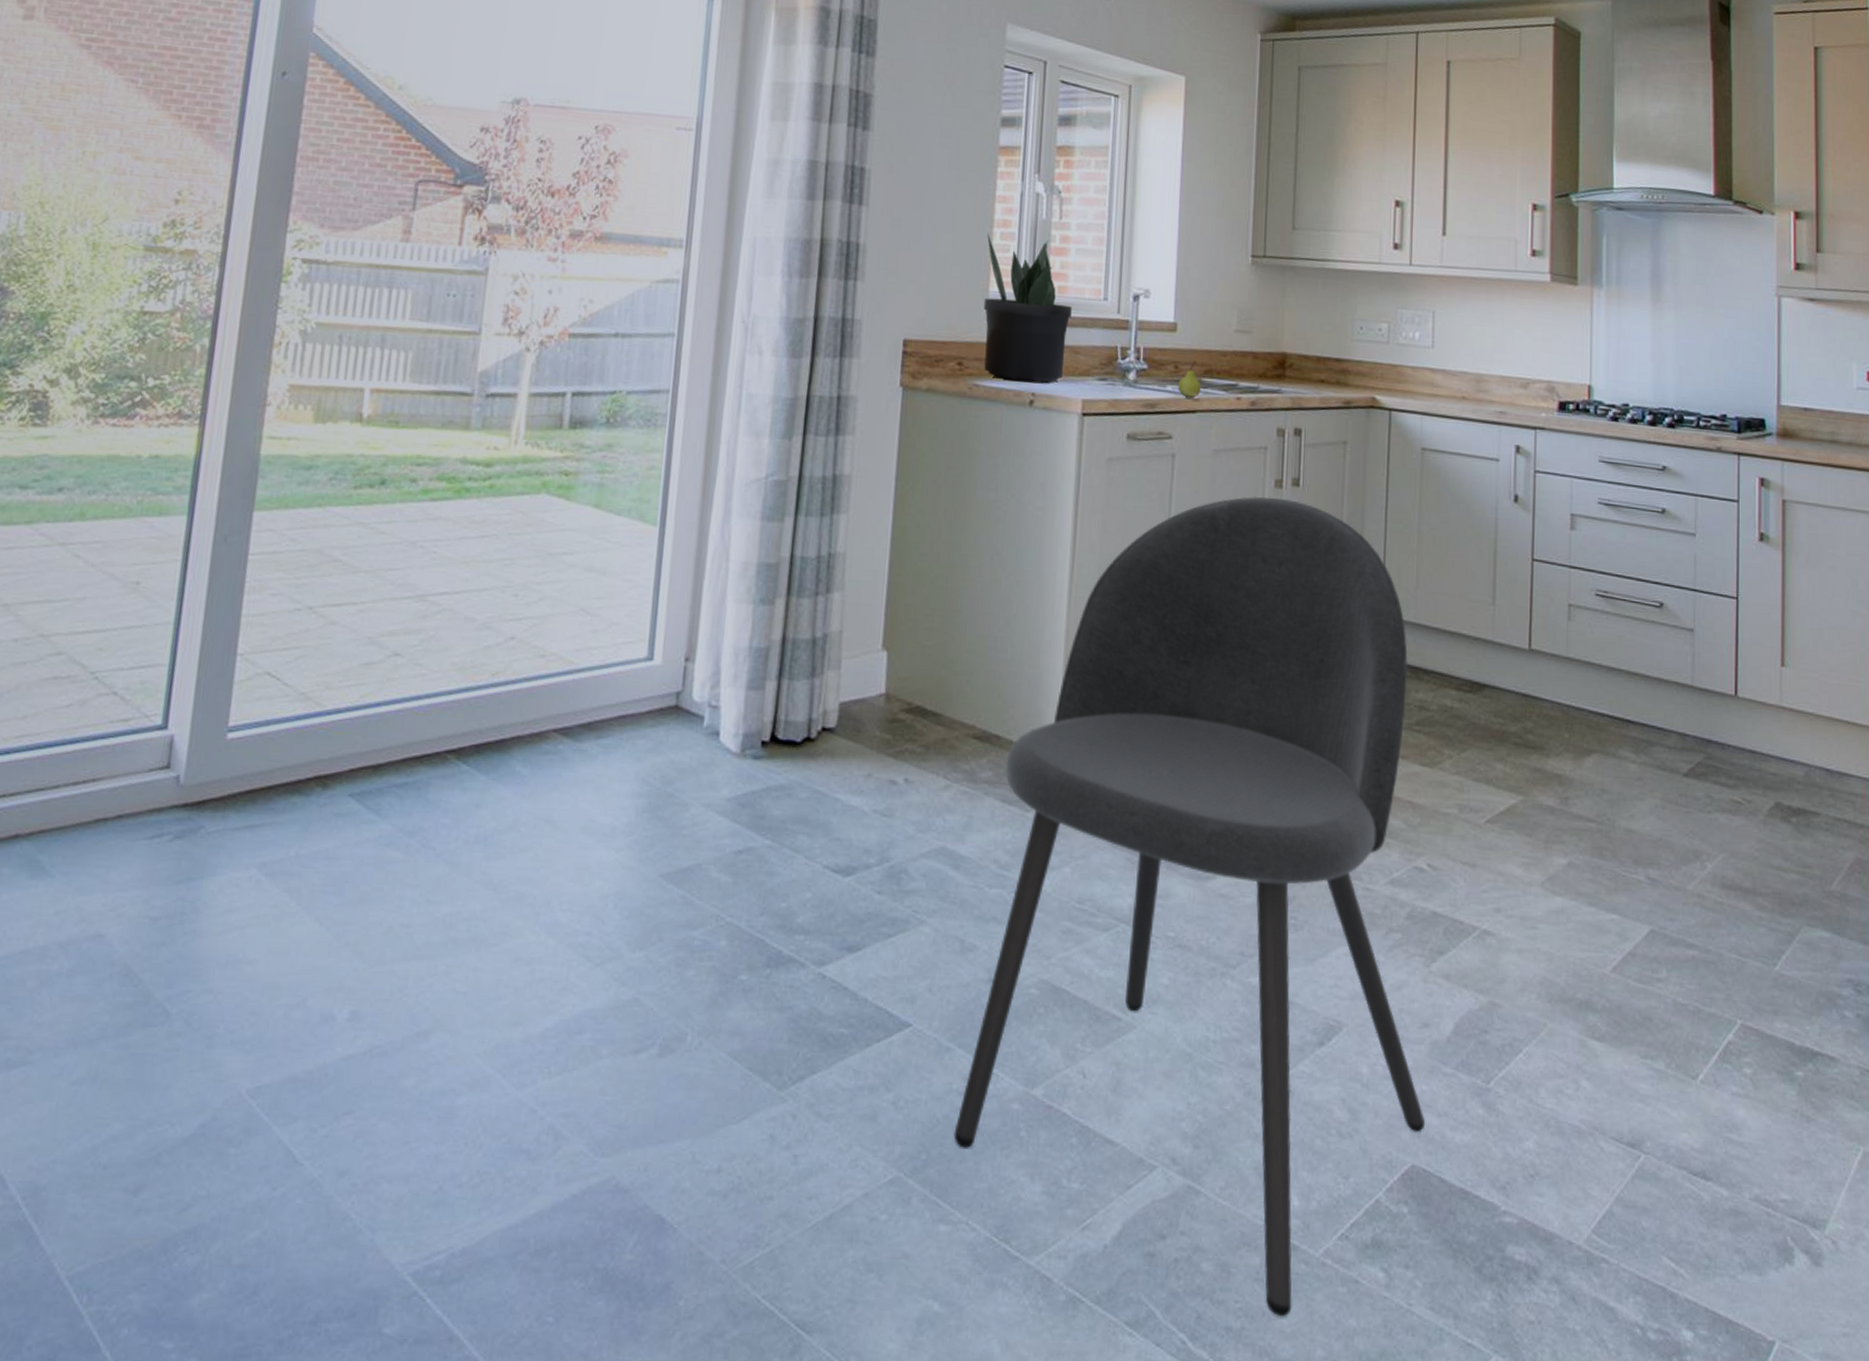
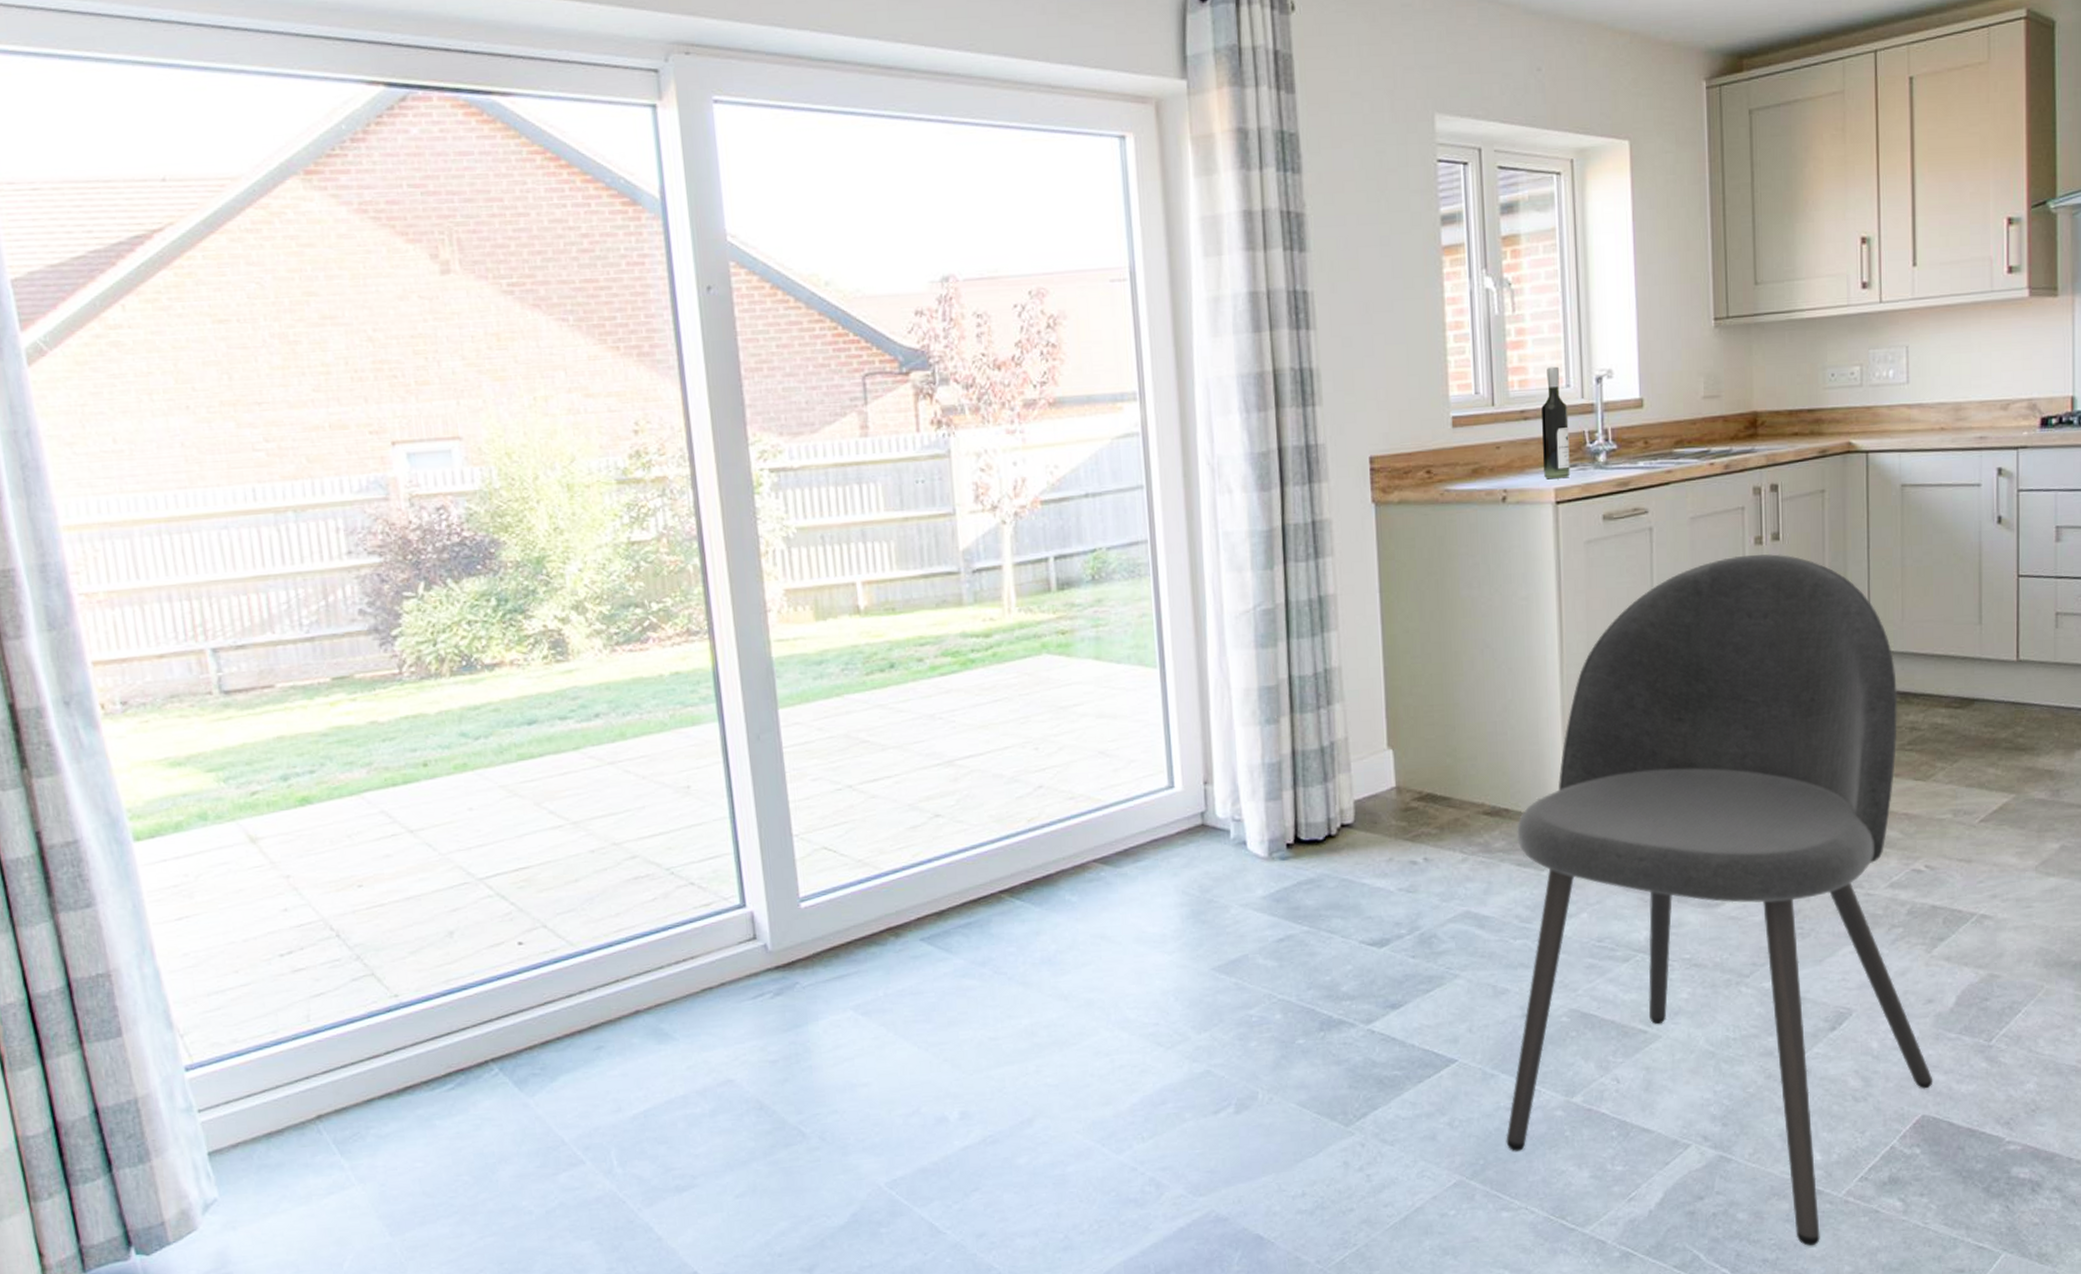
planter: present [983,233,1072,384] -> none [1440,336,1535,481]
bottle: none [1072,277,1104,391] -> present [1541,366,1570,480]
fruit: present [1178,361,1201,400] -> none [1649,433,1673,472]

